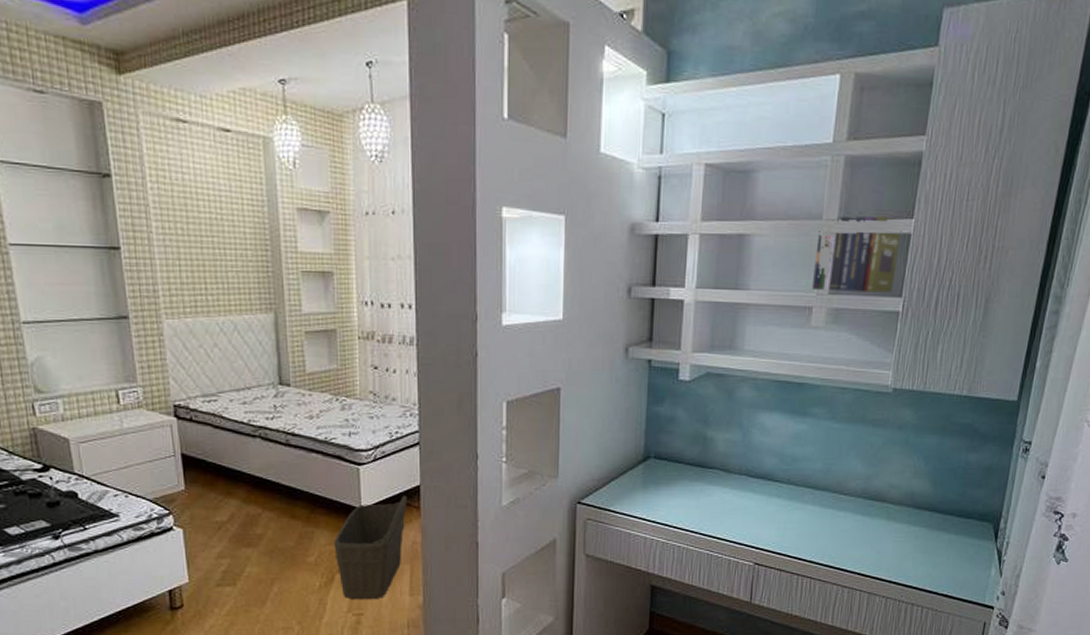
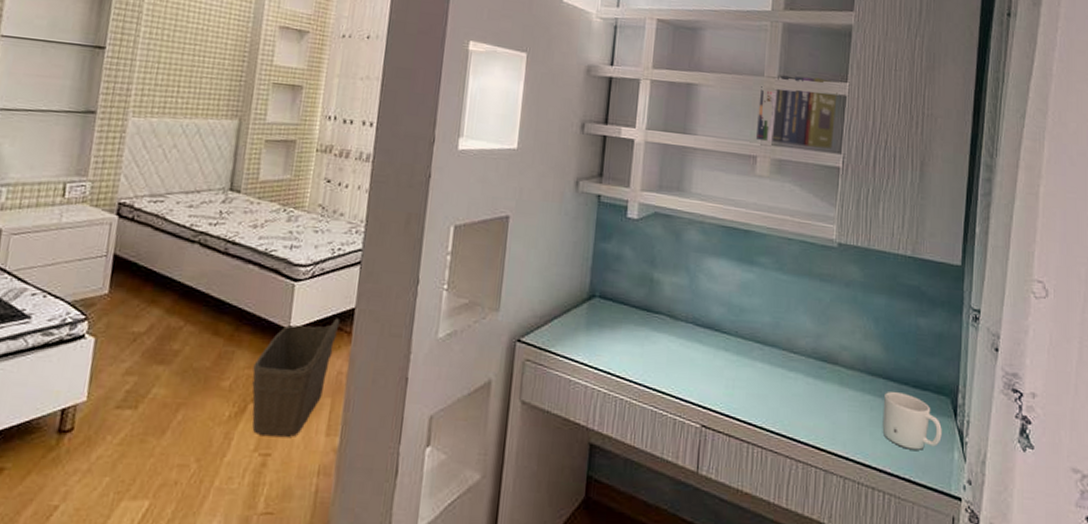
mug: none [925,521,982,570] -> present [882,390,942,450]

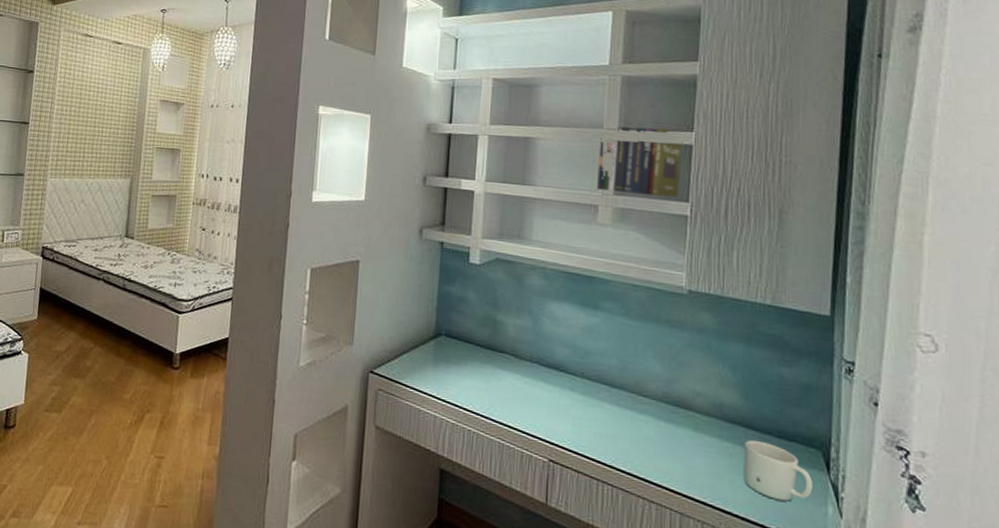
wicker basket: present [252,318,340,437] -> none [147,345,217,444]

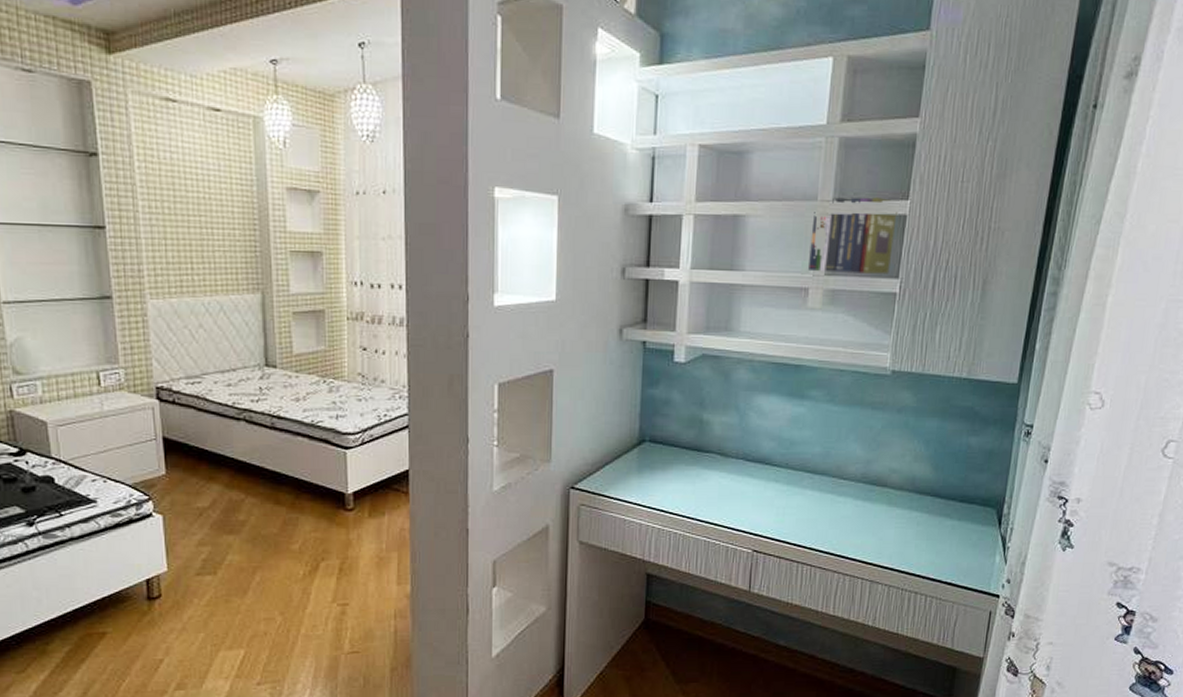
mug: present [743,439,813,502] -> none [927,506,986,557]

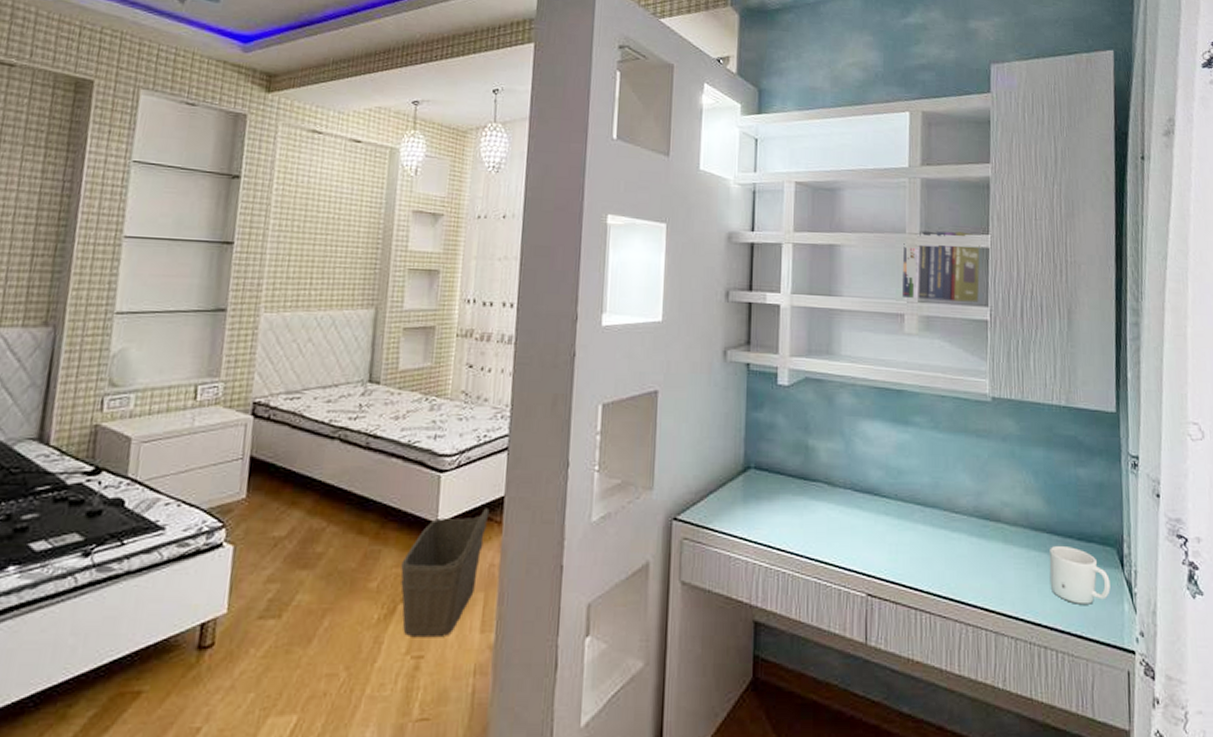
wicker basket: none [319,480,396,589] -> present [401,508,490,638]
mug: none [927,506,986,557] -> present [1049,545,1111,604]

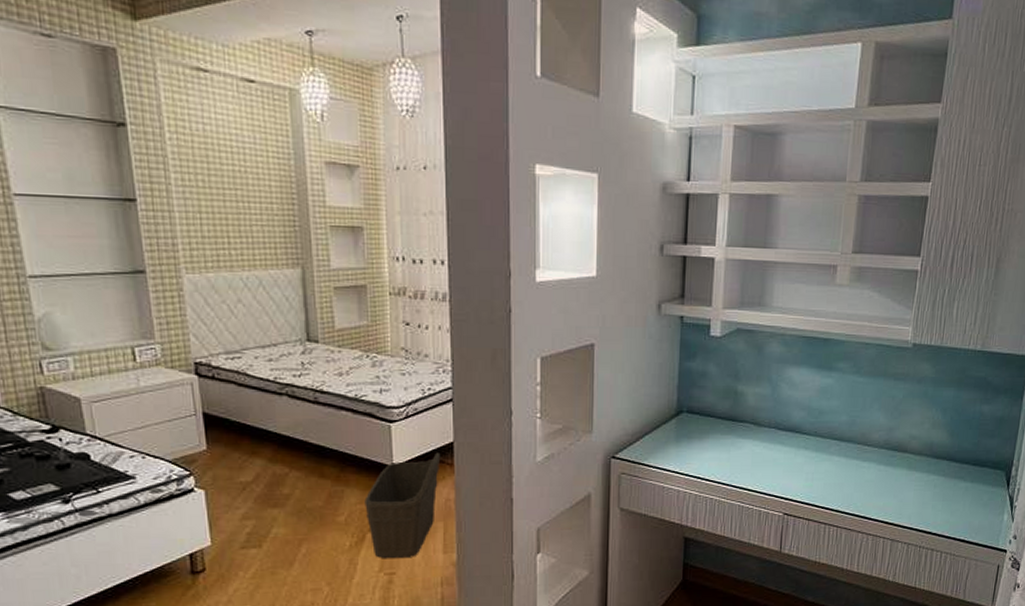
books: present [901,231,980,302] -> none [836,178,920,253]
mug: present [1049,545,1111,604] -> none [943,470,996,516]

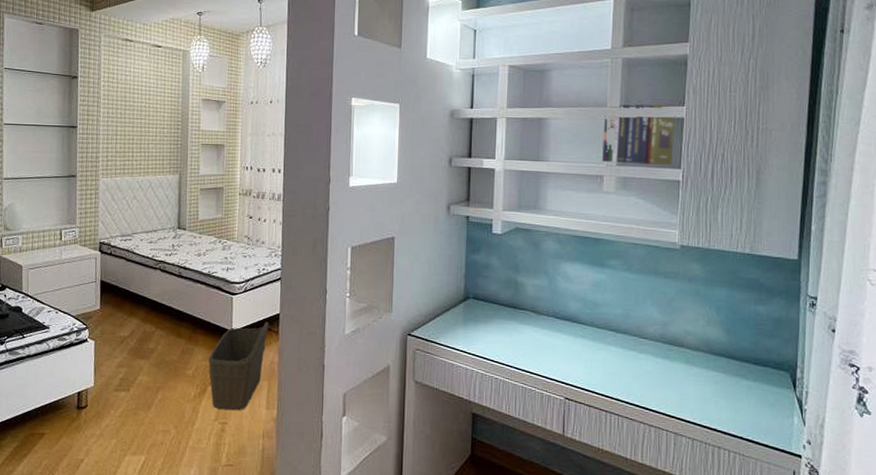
books: none [836,178,920,253] -> present [601,104,676,165]

